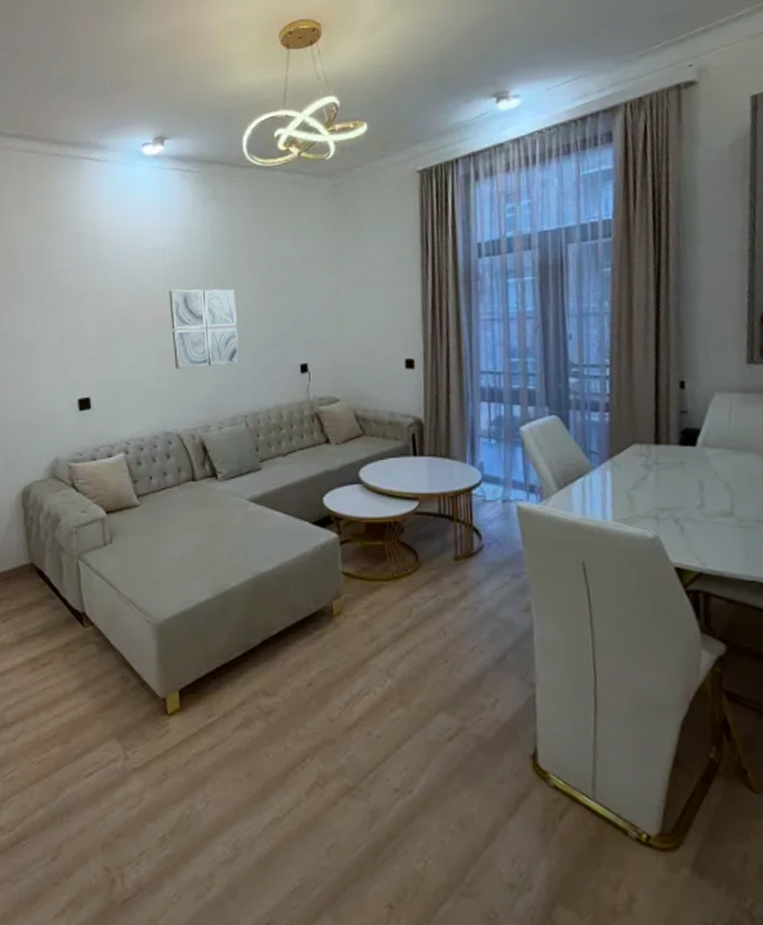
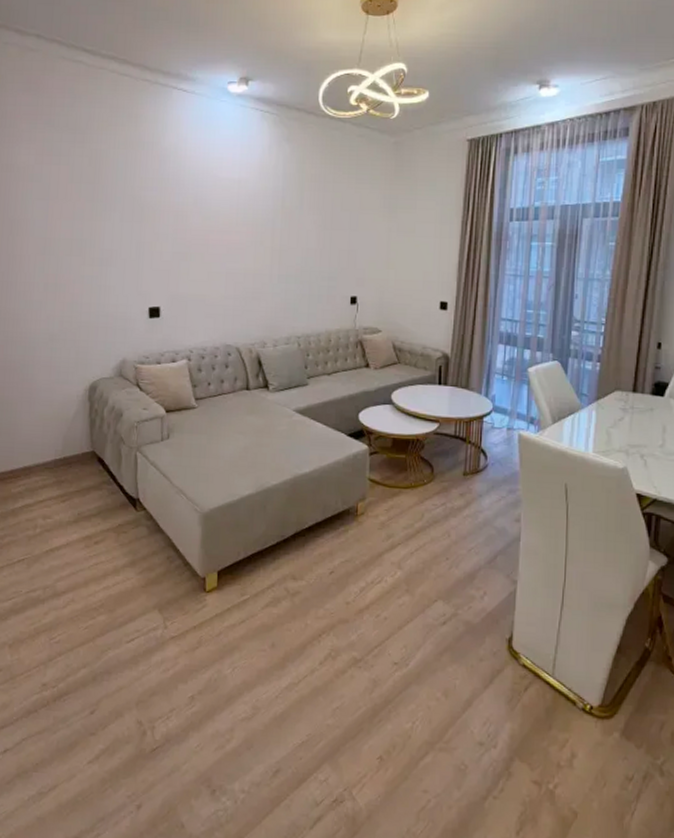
wall art: present [169,289,240,369] -> none [240,218,300,291]

